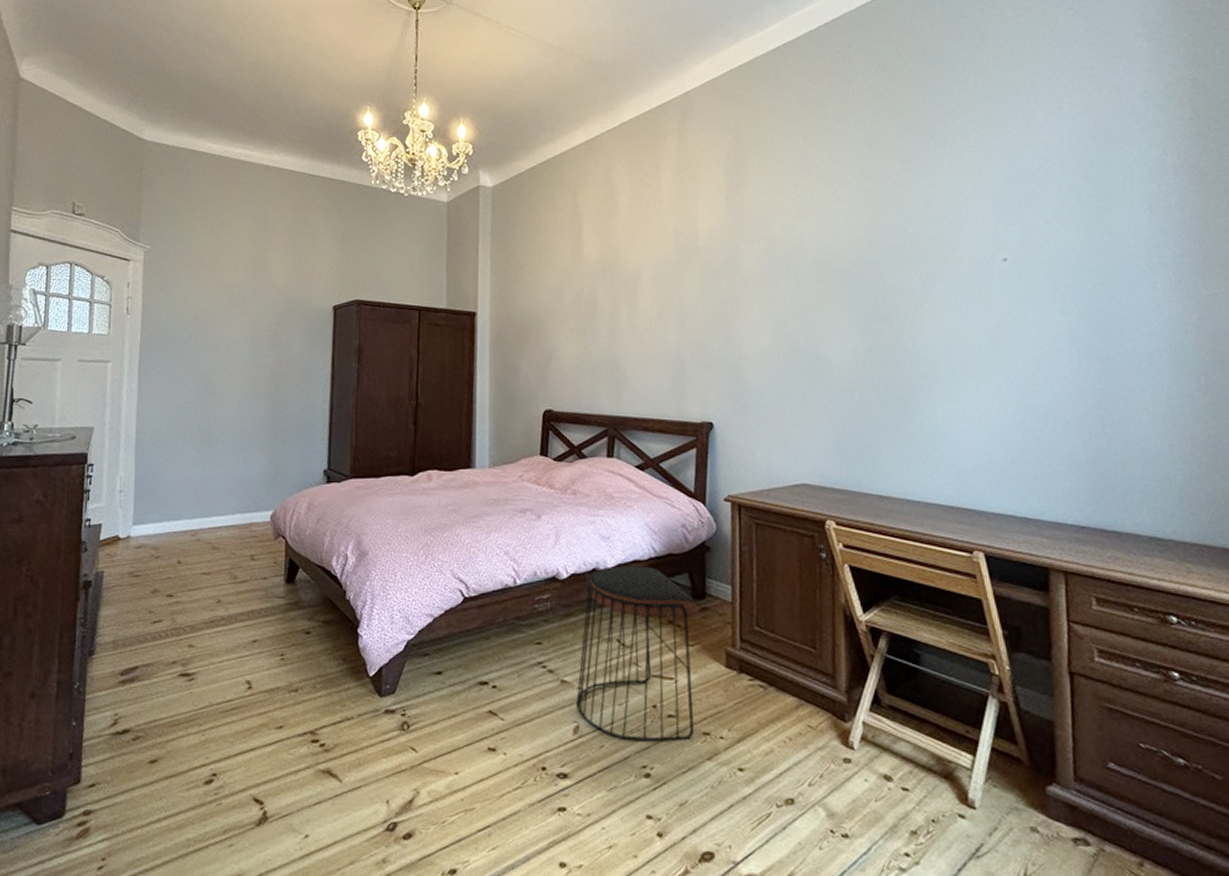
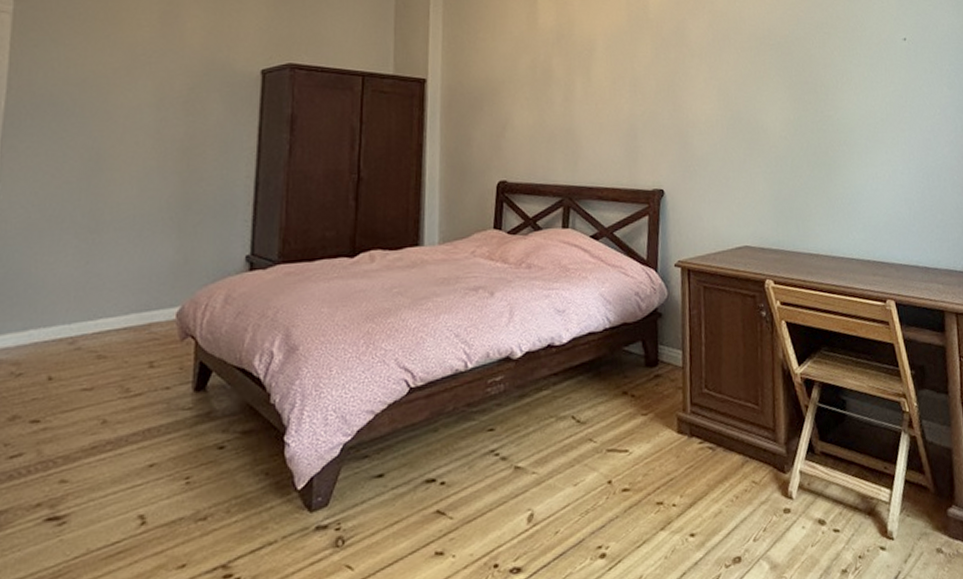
stool: present [576,566,701,741] -> none [530,337,654,522]

